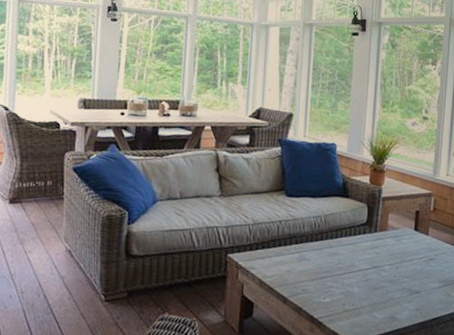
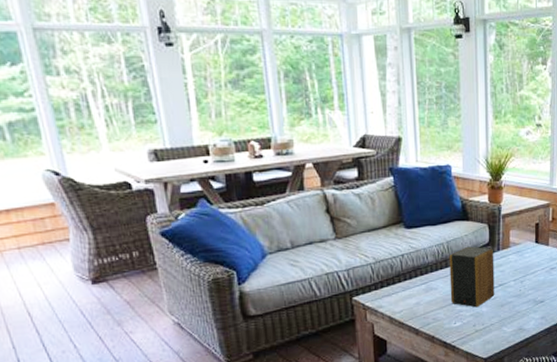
speaker: none [322,223,371,286] -> present [449,246,495,308]

